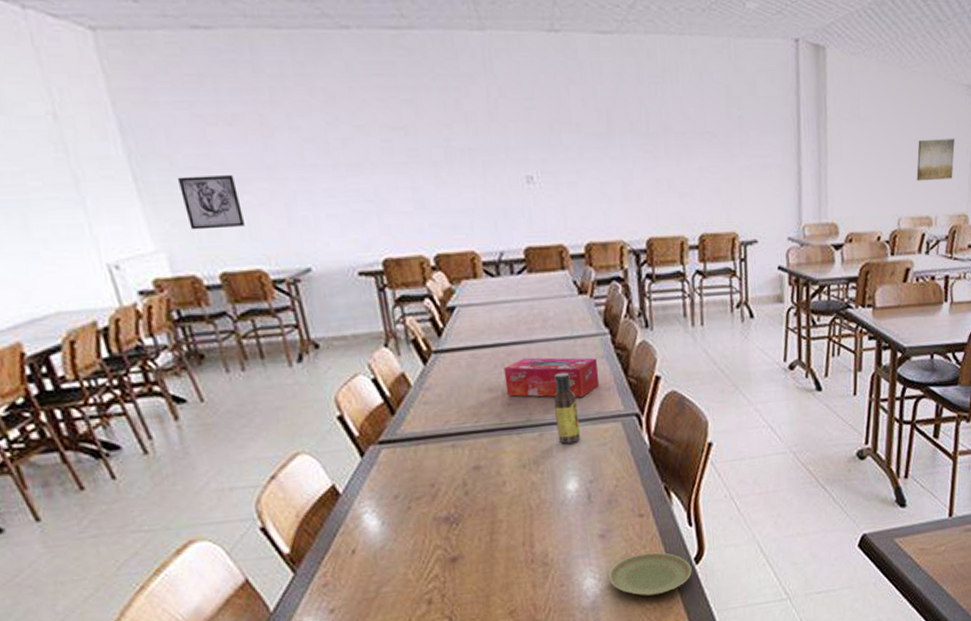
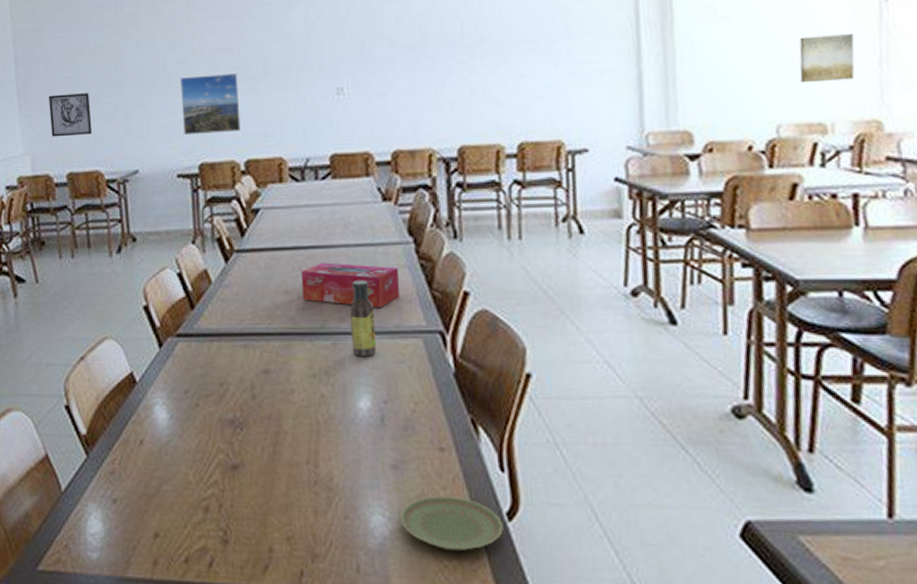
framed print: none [347,157,426,226] -> present [179,73,240,134]

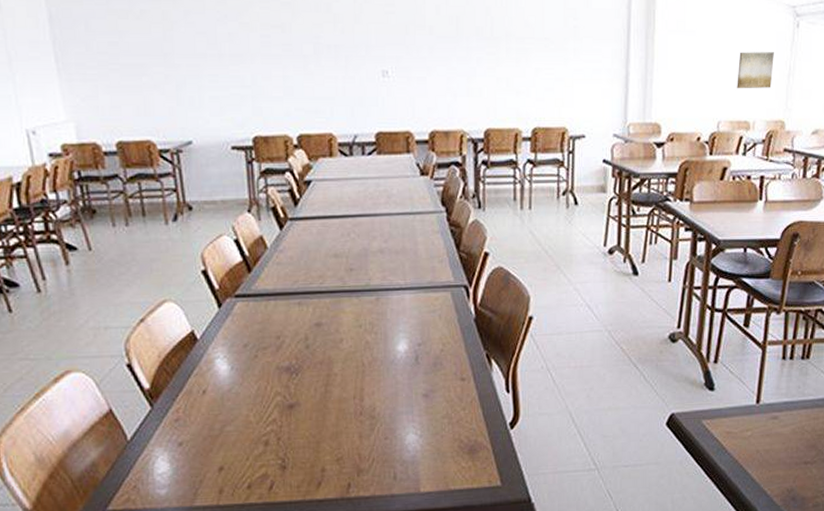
wall art: present [48,93,93,137] -> none [90,60,142,105]
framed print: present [179,73,240,134] -> none [231,50,293,108]
tissue box: present [301,262,401,307] -> none [349,229,434,267]
sauce bottle: present [350,281,377,356] -> none [392,245,413,308]
plate: present [399,495,503,551] -> none [428,414,507,455]

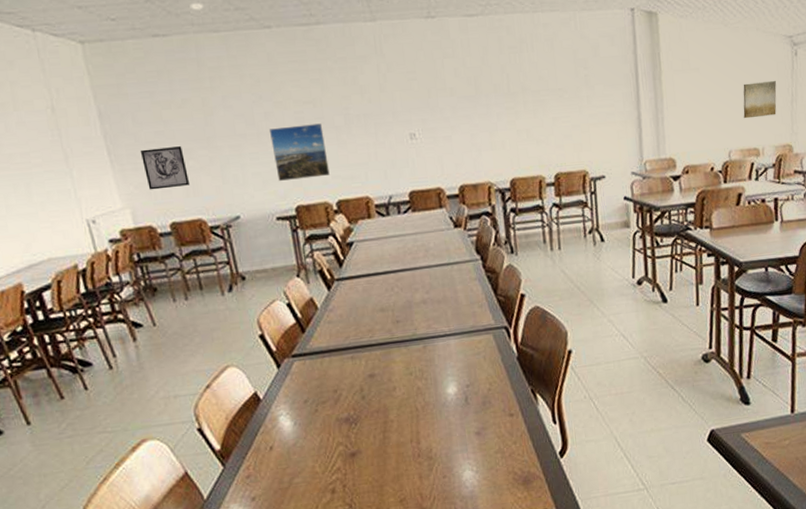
wall art: none [90,60,142,105] -> present [140,146,190,190]
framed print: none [231,50,293,108] -> present [269,123,330,181]

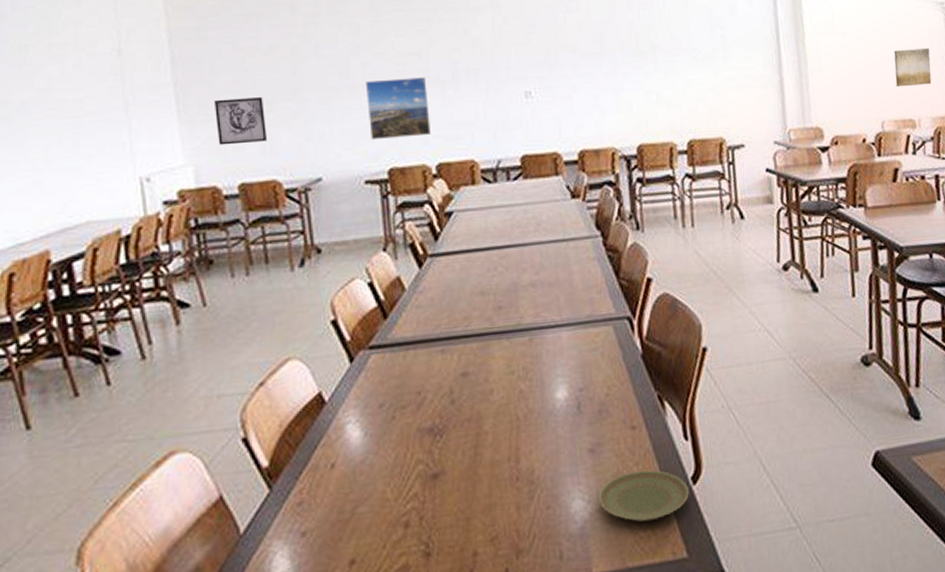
plate: none [484,447,558,486] -> present [598,469,689,522]

